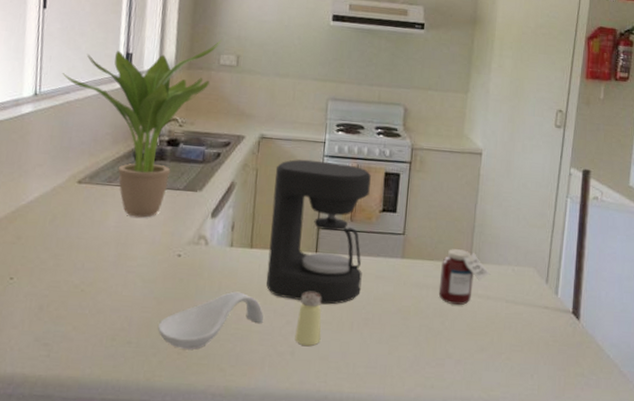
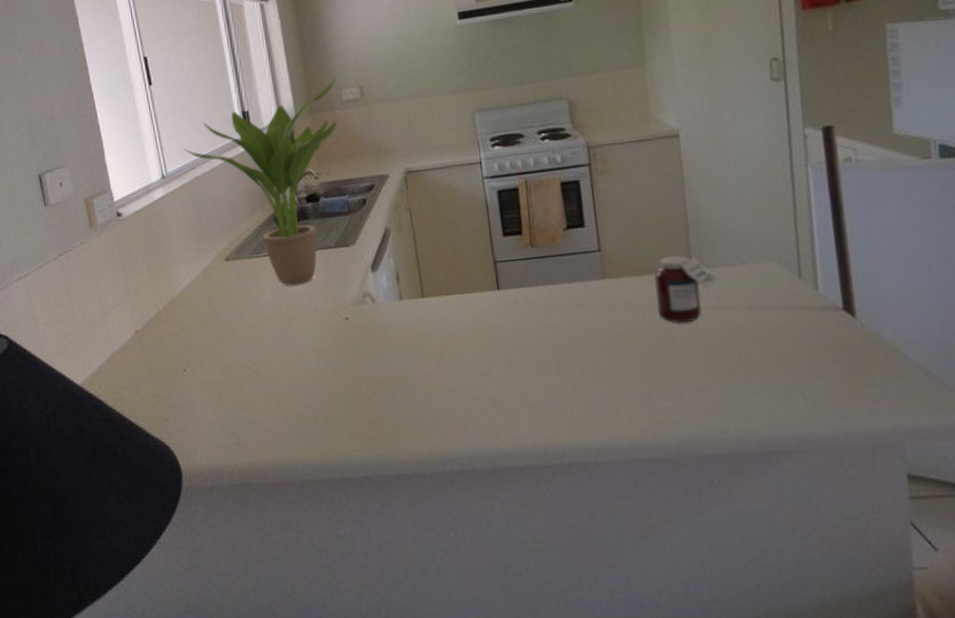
spoon rest: present [157,291,264,350] -> none [341,347,455,418]
coffee maker: present [266,159,371,305] -> none [430,182,561,347]
saltshaker: present [294,292,322,347] -> none [492,335,525,397]

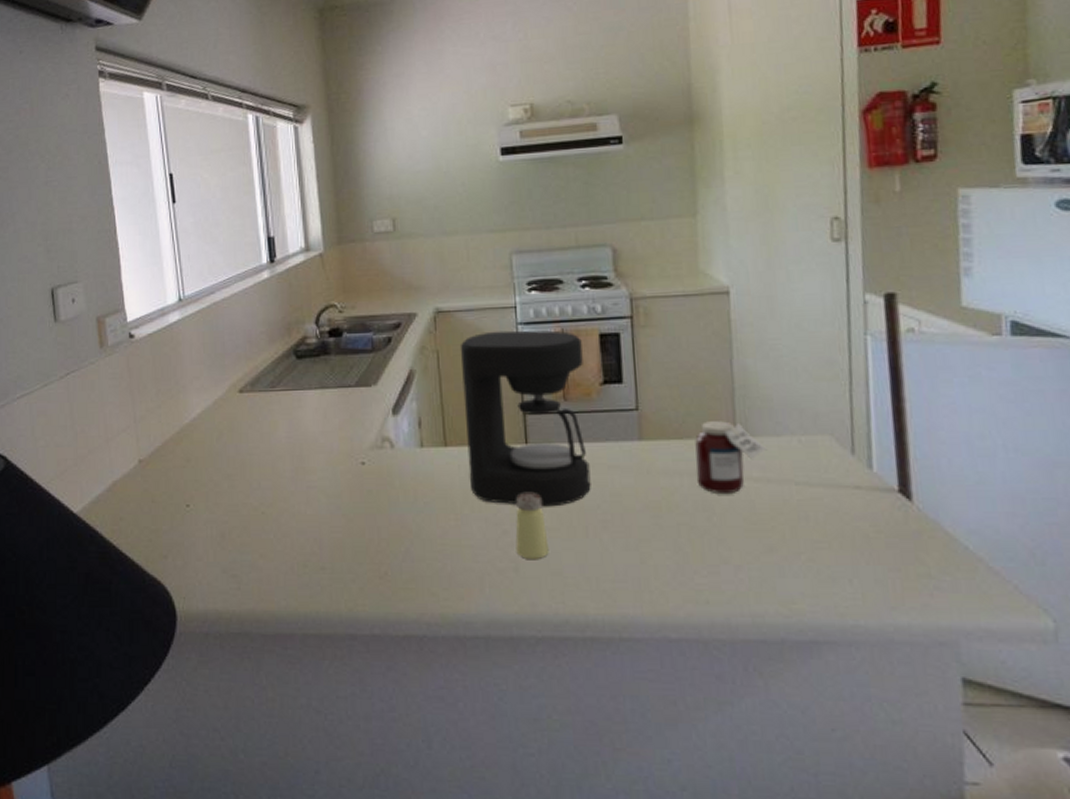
potted plant: present [183,71,339,286] -> none [203,202,372,424]
coffee maker: none [430,182,561,347] -> present [460,330,591,507]
saltshaker: none [492,335,525,397] -> present [515,493,549,560]

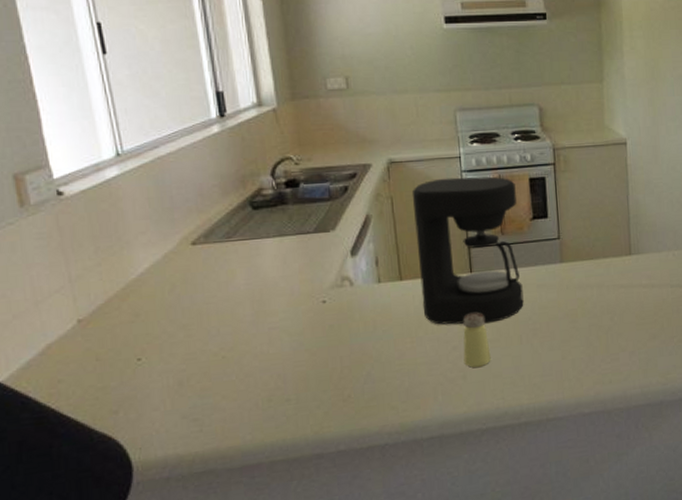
jar: present [695,421,768,493] -> none [602,243,653,299]

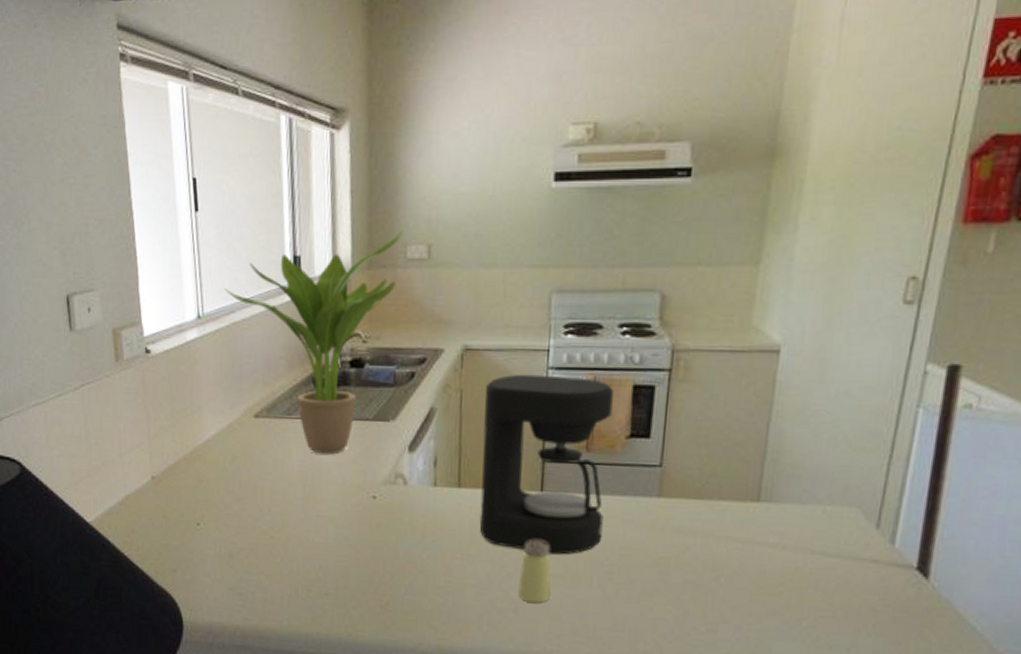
potted plant: none [144,60,325,270] -> present [224,224,408,455]

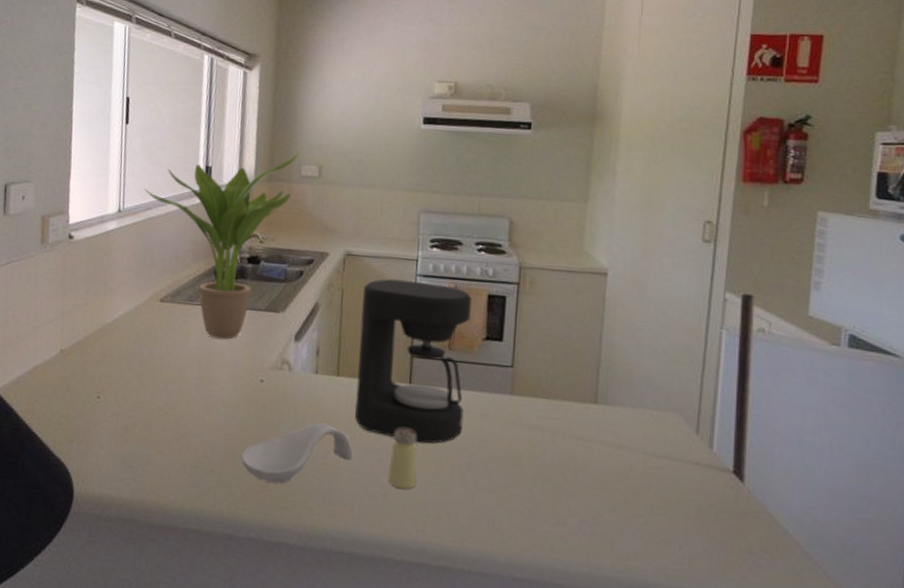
spoon rest: none [356,538,479,604] -> present [240,423,353,484]

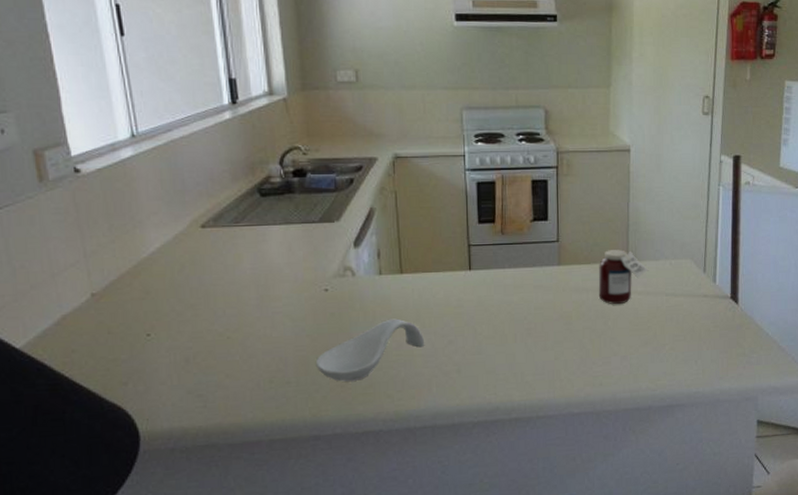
potted plant: present [144,148,303,339] -> none [159,52,335,256]
coffee maker: present [355,278,472,444] -> none [415,175,520,320]
saltshaker: present [387,427,418,490] -> none [459,309,485,363]
jar: none [556,386,623,454] -> present [598,250,649,304]

